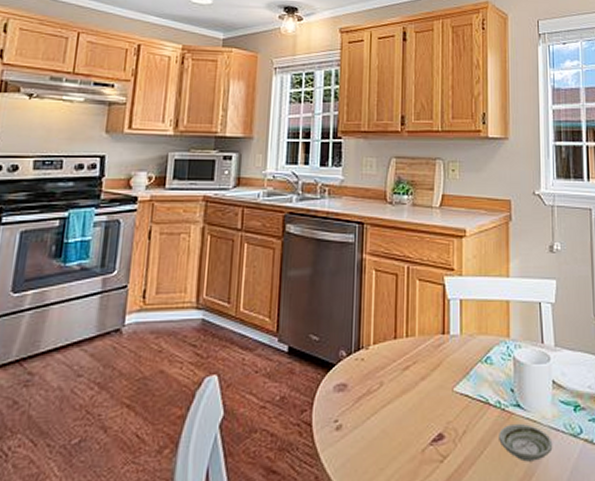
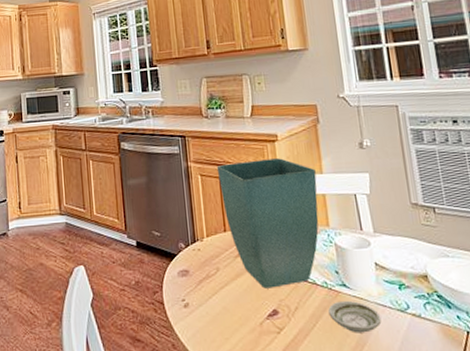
flower pot: none [395,257,502,408] -> present [216,158,319,289]

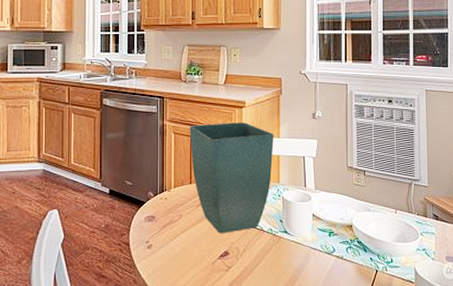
saucer: present [328,300,382,333] -> none [271,244,312,271]

